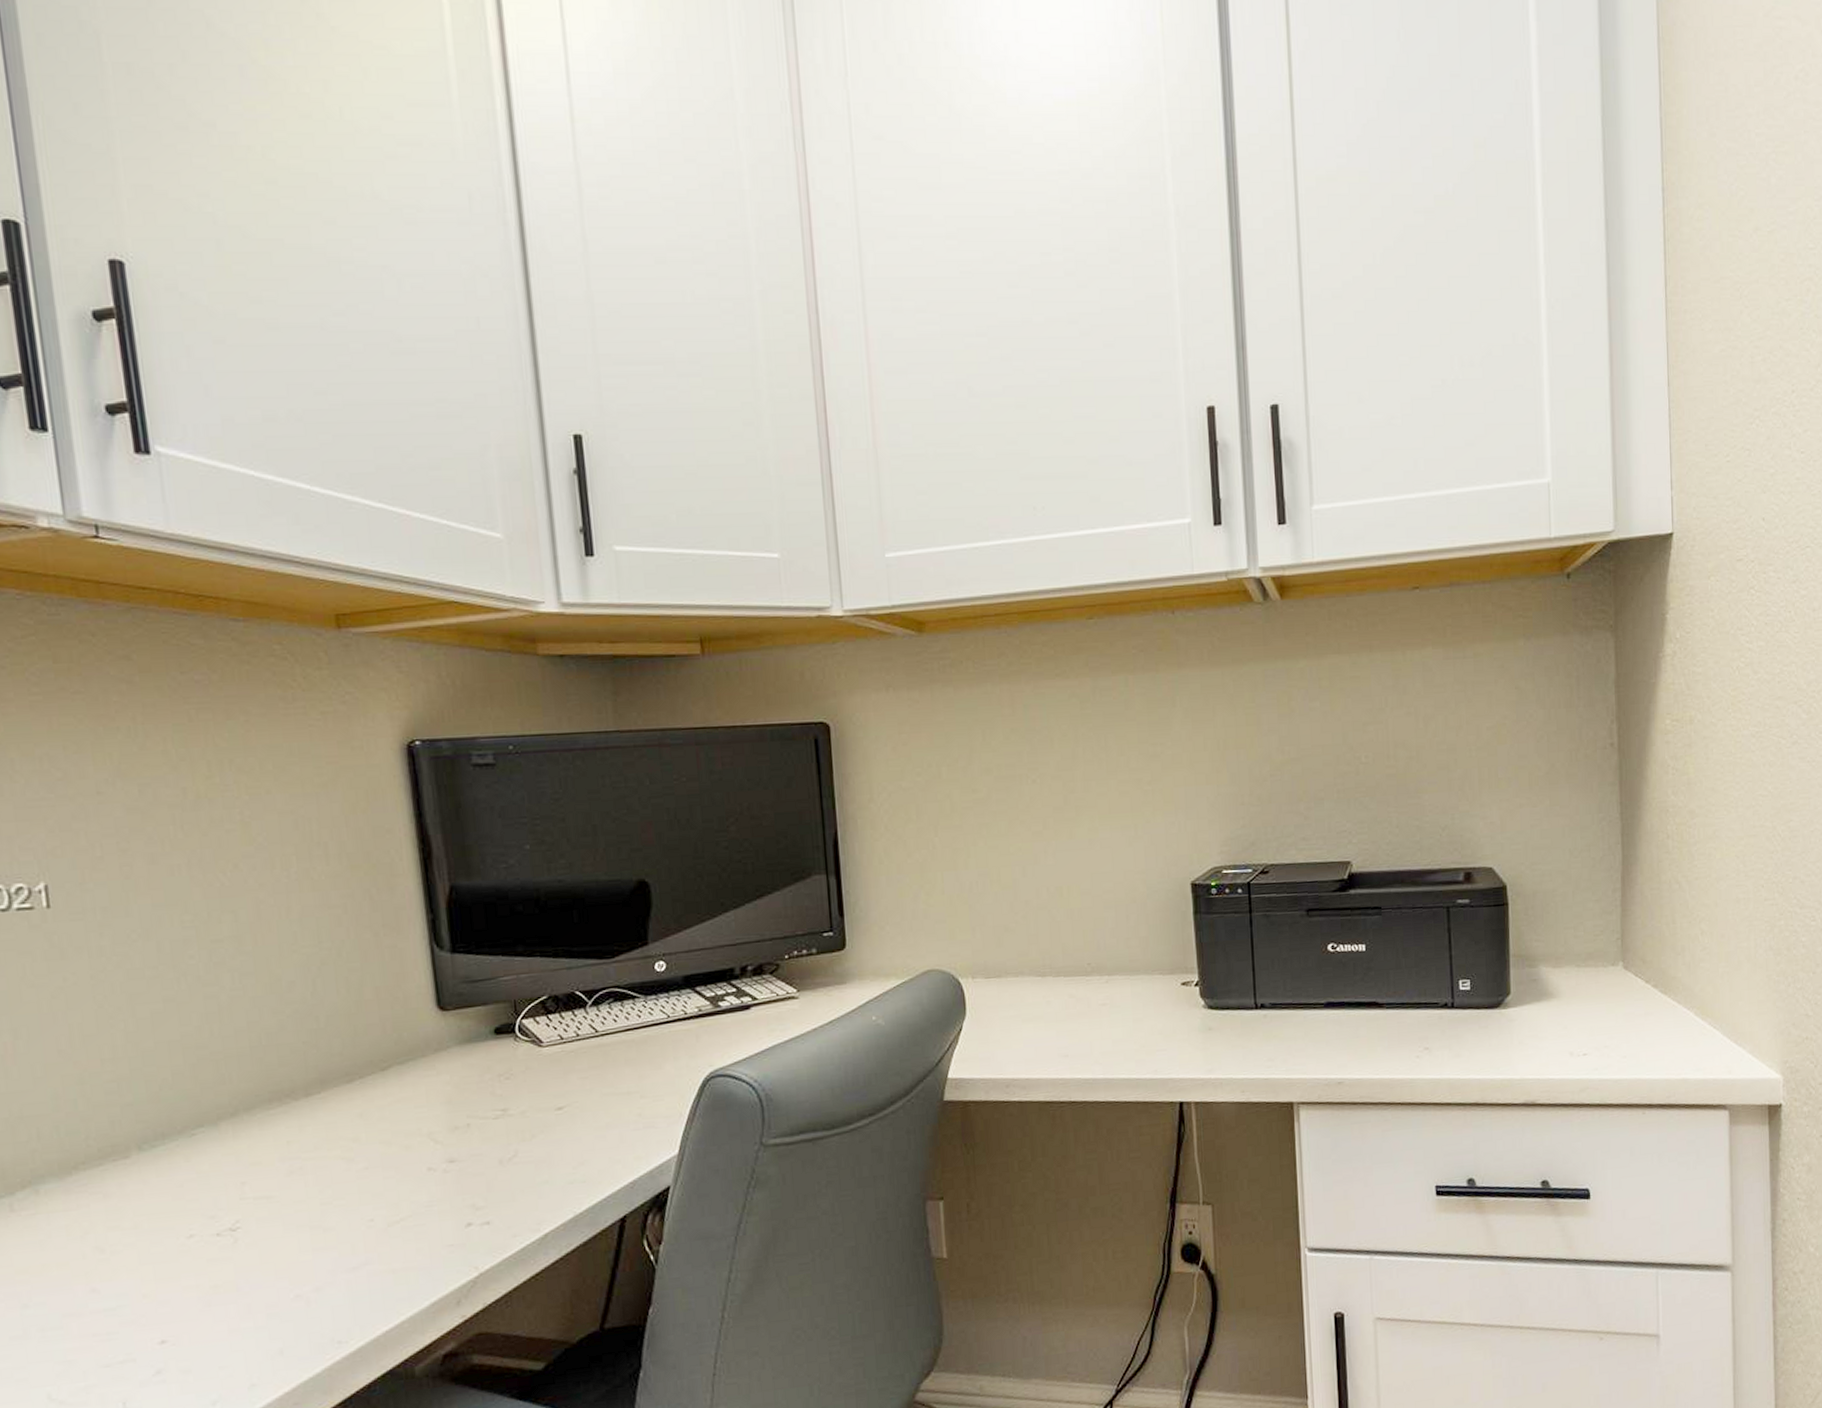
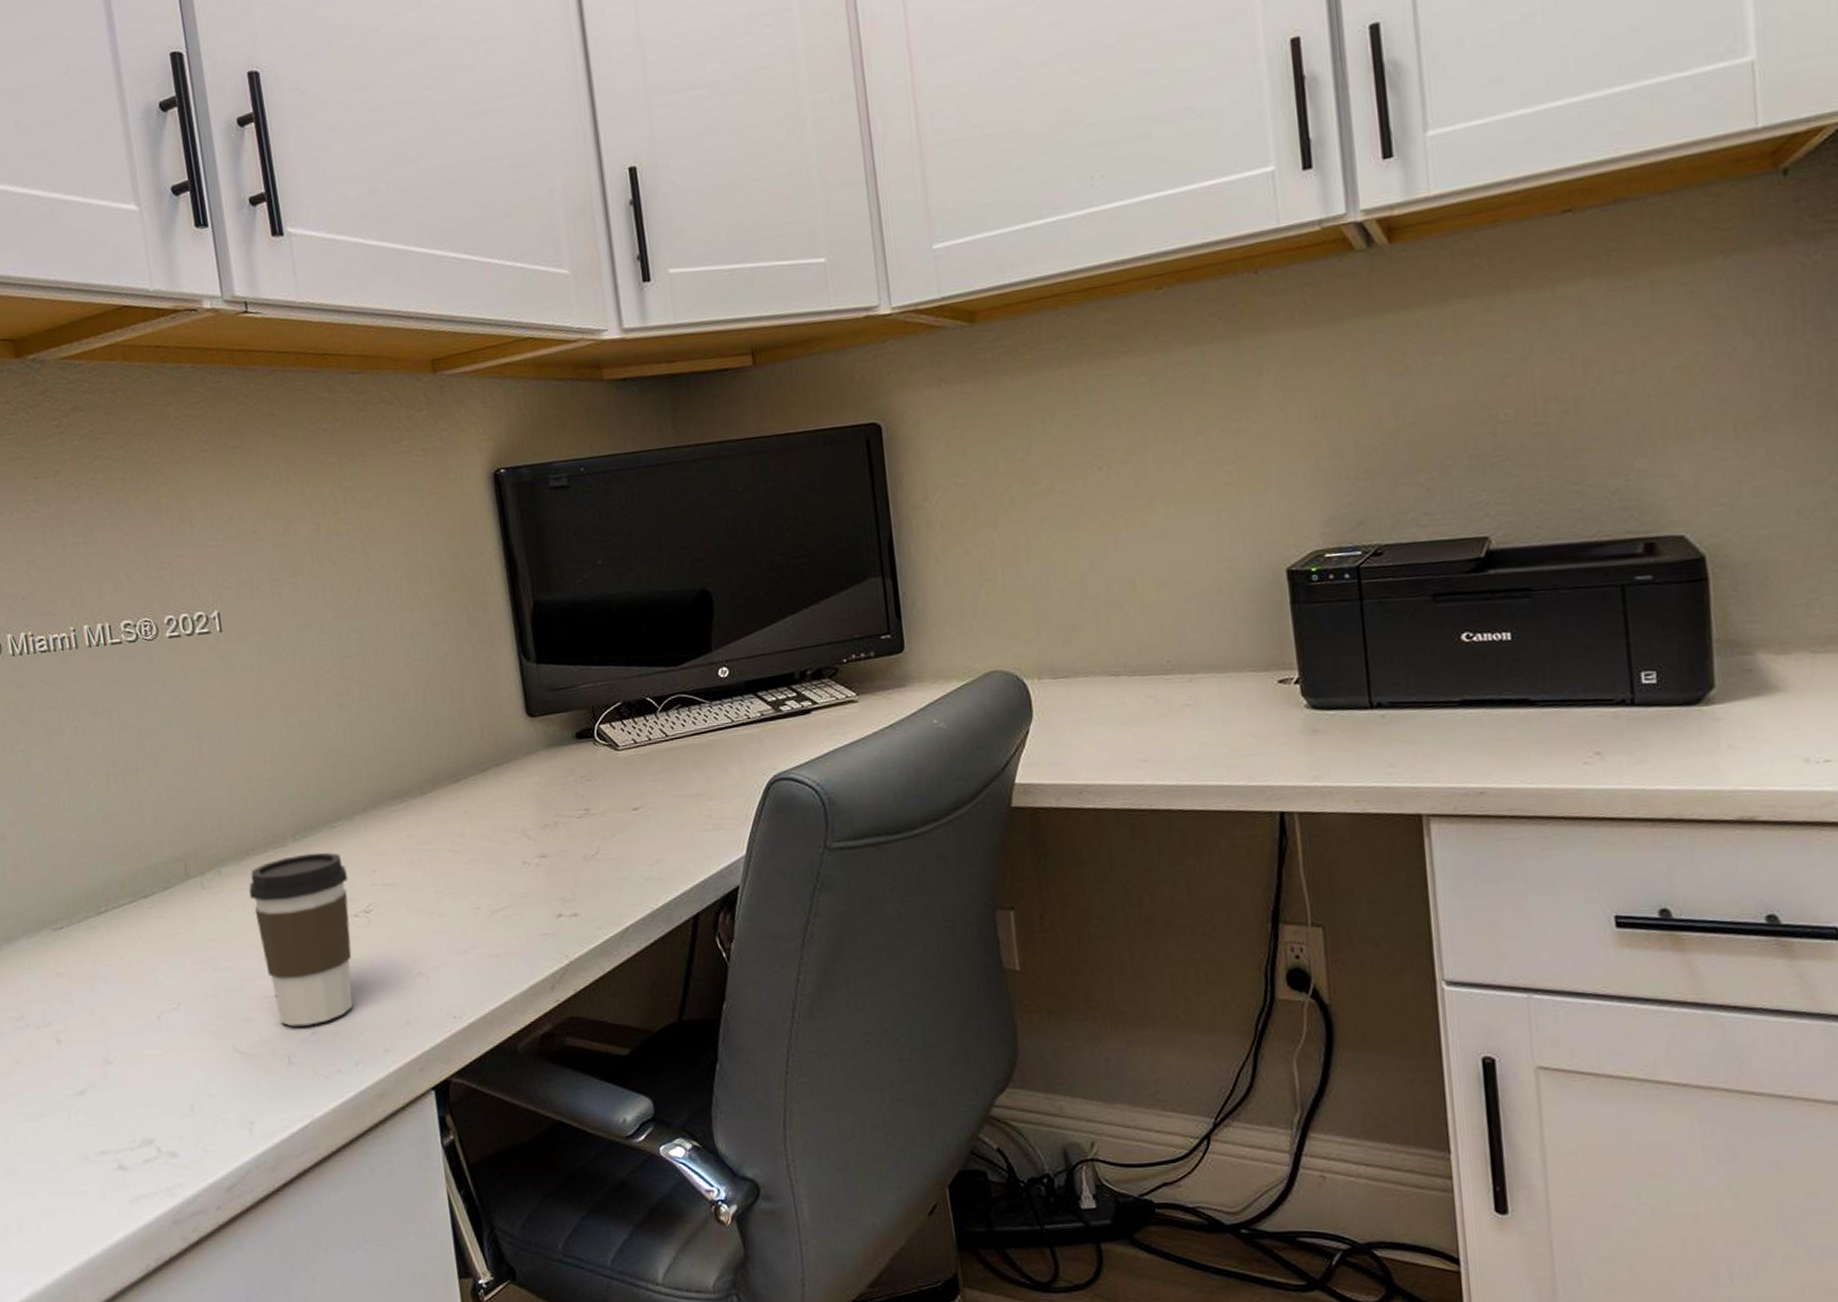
coffee cup: none [75,1163,211,1367] -> present [248,852,353,1027]

